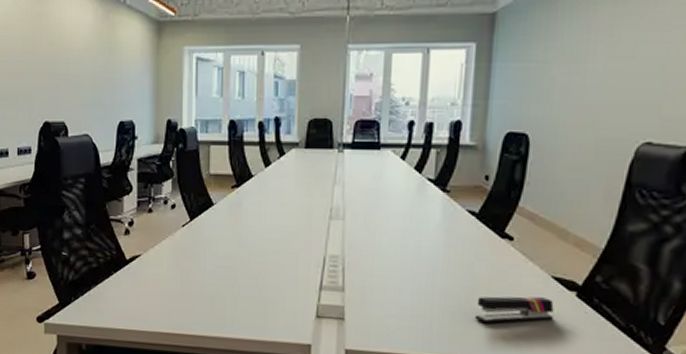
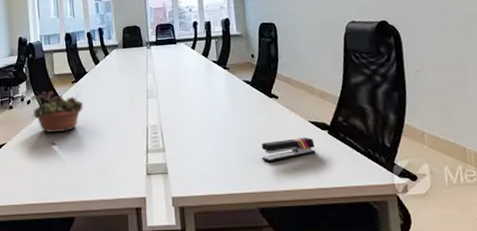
succulent planter: none [173,195,244,249] -> present [29,91,84,133]

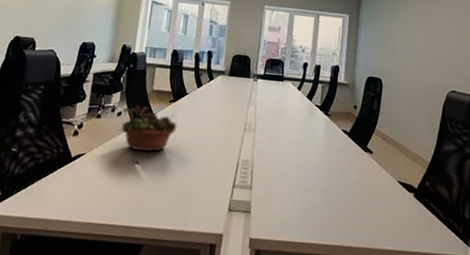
stapler: present [261,137,315,162] -> none [347,195,400,217]

